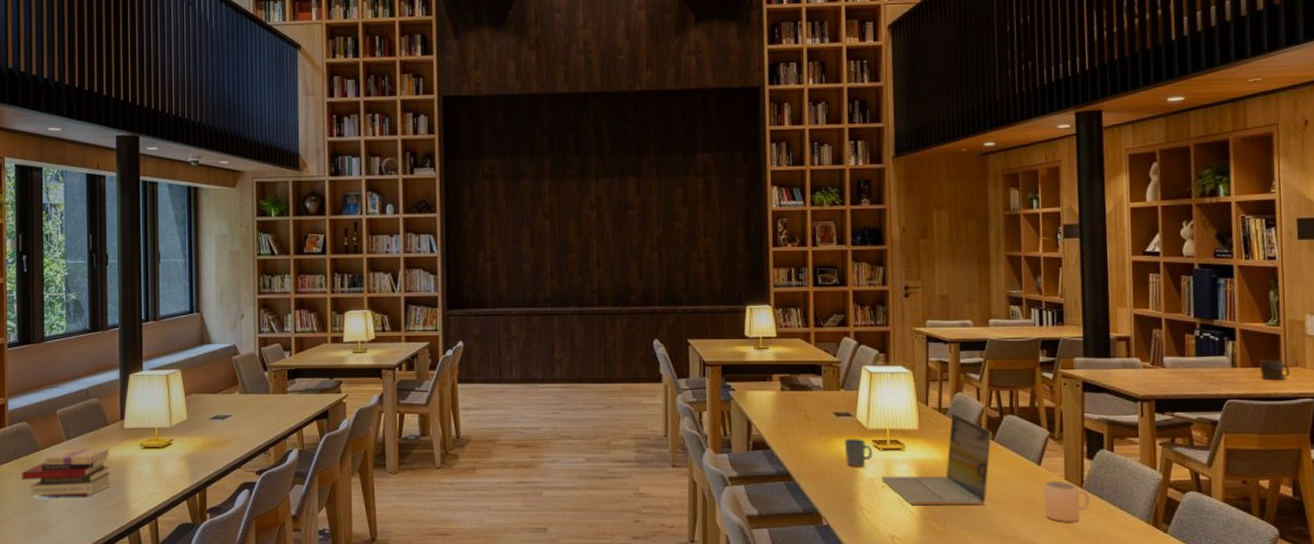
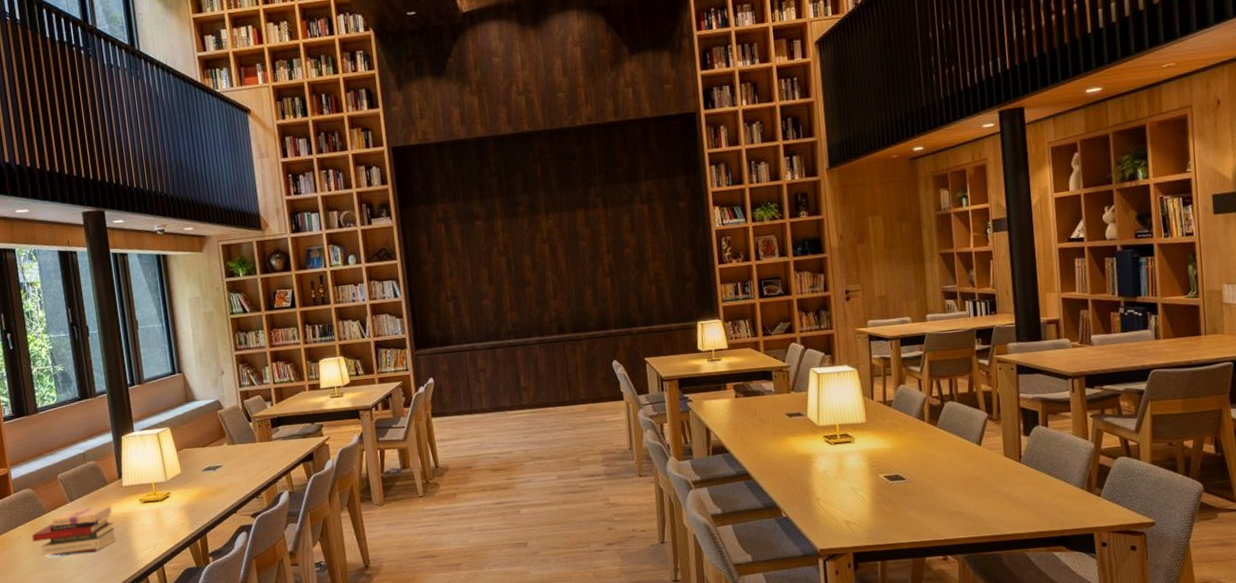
mug: present [844,439,873,466] -> none [797,436,825,462]
laptop: present [882,413,992,506] -> none [834,405,935,492]
mug: present [1044,480,1090,522] -> none [985,457,1028,495]
mug: present [1260,359,1291,381] -> none [1181,328,1210,350]

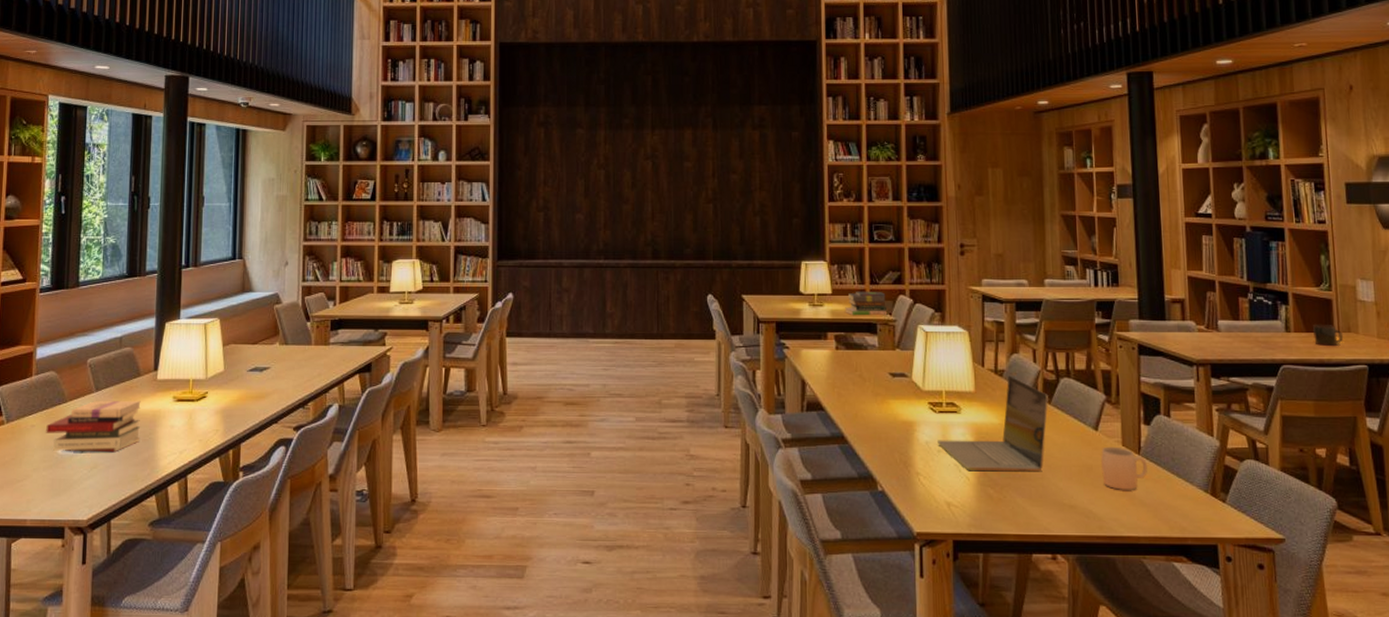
books: none [741,342,780,366] -> present [845,291,887,316]
laptop: none [834,405,935,492] -> present [937,375,1048,472]
mug: none [985,457,1028,495] -> present [1101,446,1147,490]
mug: none [1181,328,1210,350] -> present [1313,324,1344,347]

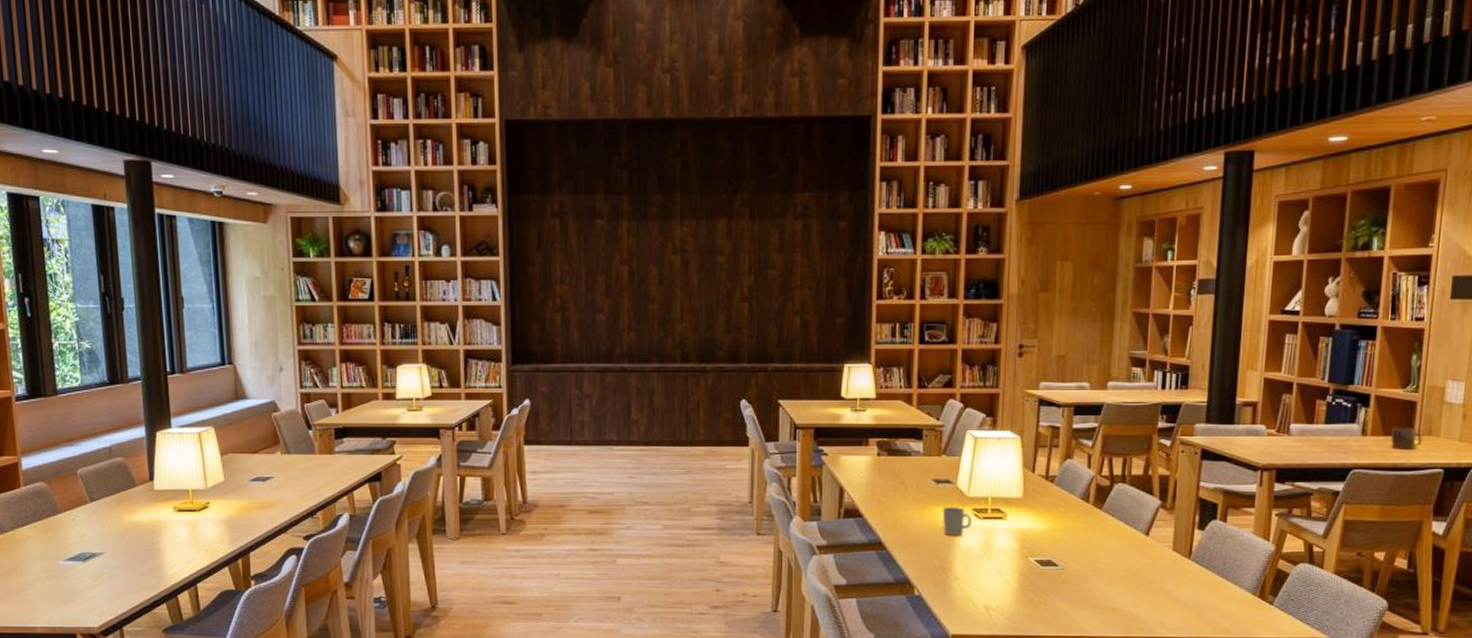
books: present [46,400,141,453] -> none [43,510,144,562]
books: present [845,291,887,316] -> none [889,395,934,421]
mug: none [899,401,929,429] -> present [942,507,973,535]
laptop: present [937,375,1048,472] -> none [980,481,1100,576]
mug: present [1101,446,1147,490] -> none [1148,551,1196,593]

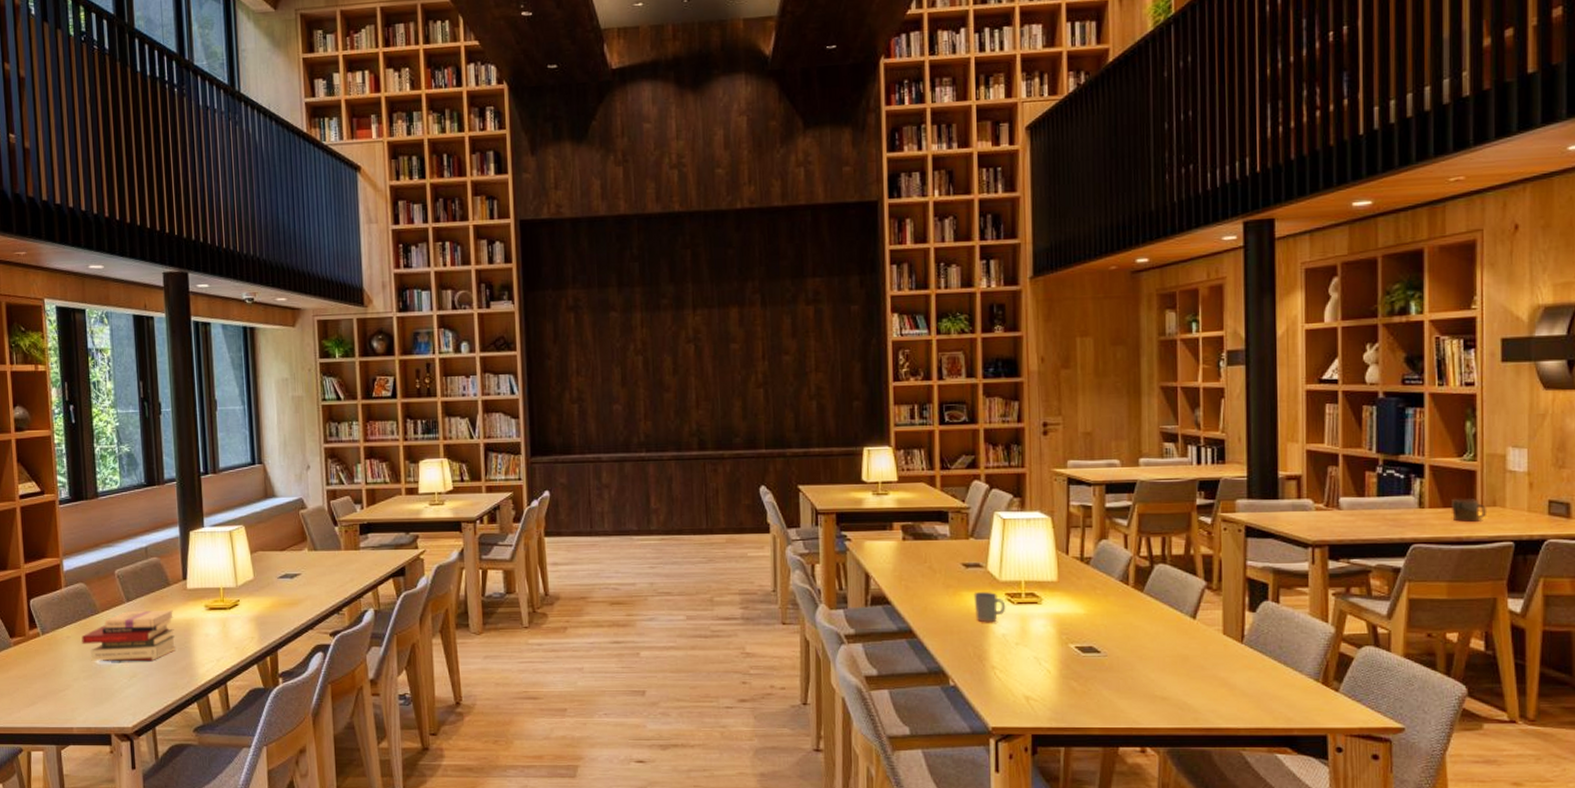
books: none [43,510,144,562] -> present [81,609,177,662]

